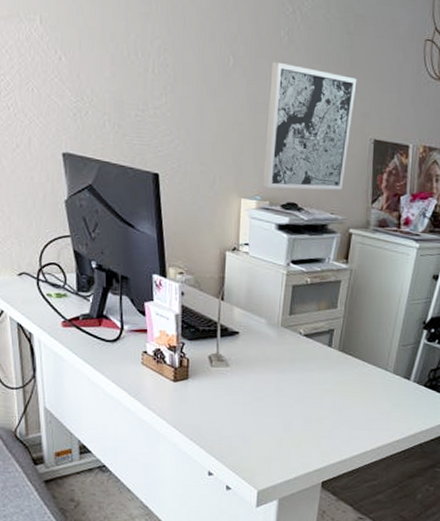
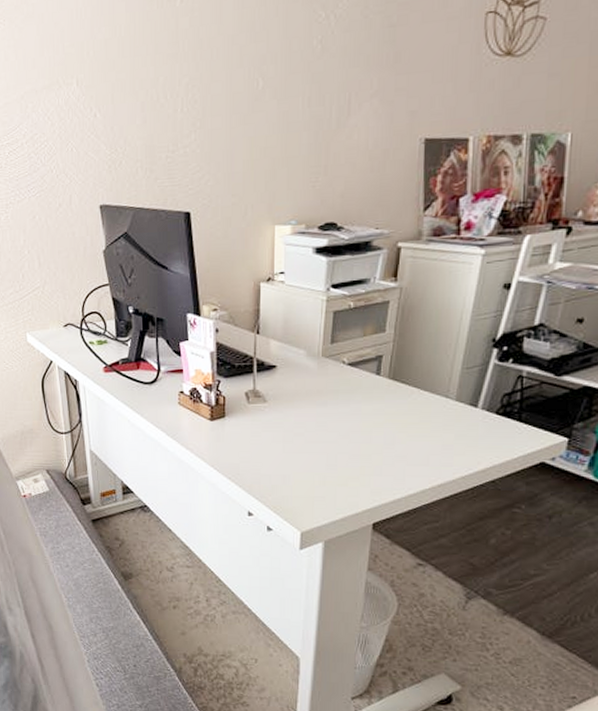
wall art: present [263,61,357,190] -> none [298,73,402,211]

